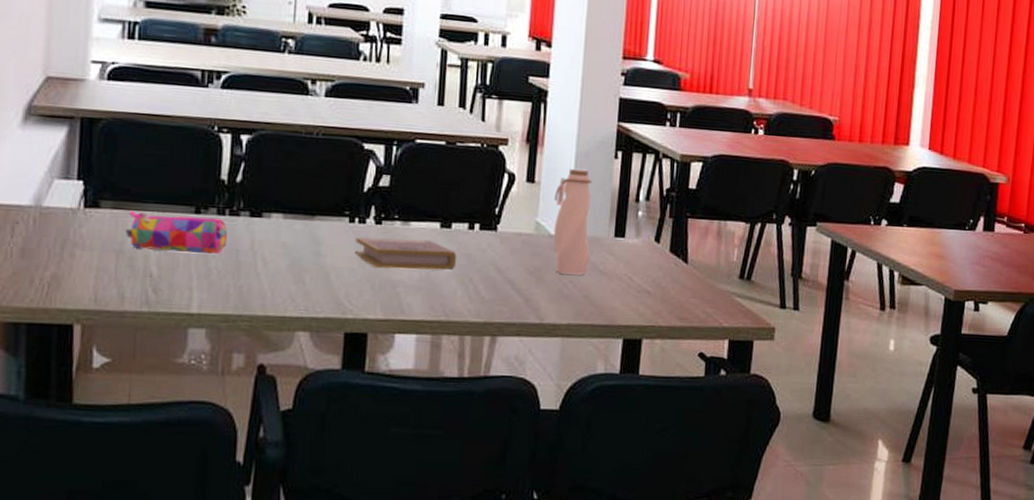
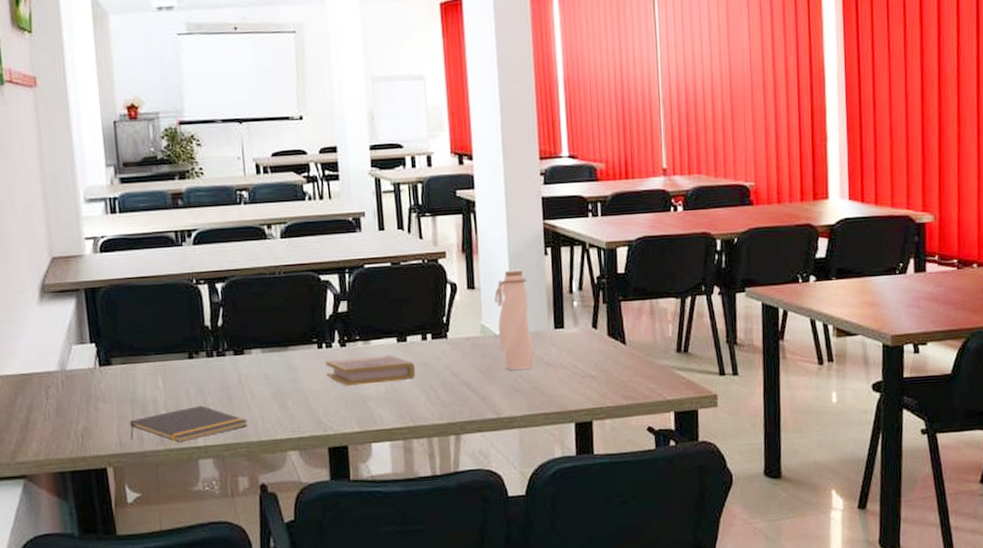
notepad: none [109,267,254,307] -> present [130,406,248,443]
pencil case: present [125,210,228,254] -> none [134,360,219,396]

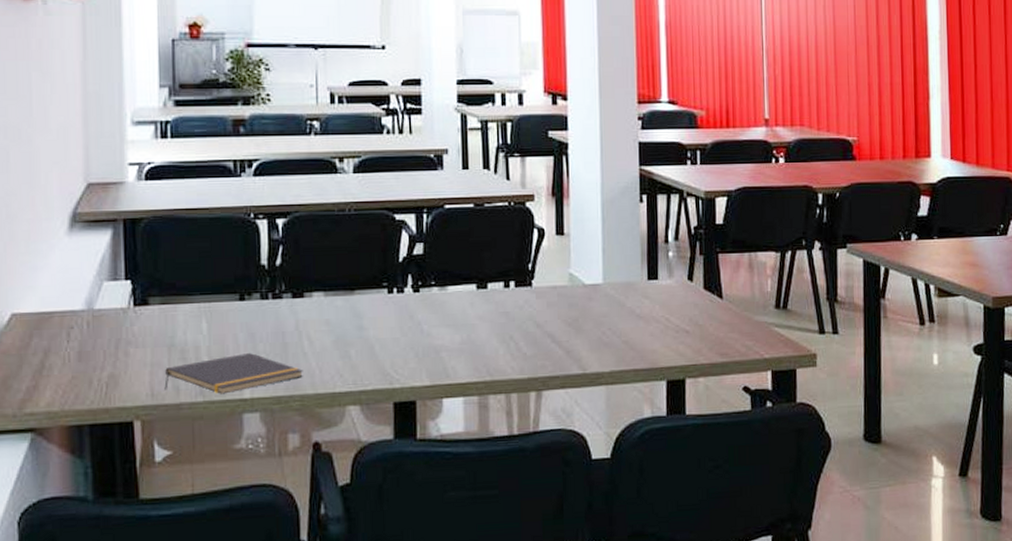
book: present [325,355,416,386] -> none [395,302,496,335]
water bottle: present [494,269,534,370] -> none [585,216,625,322]

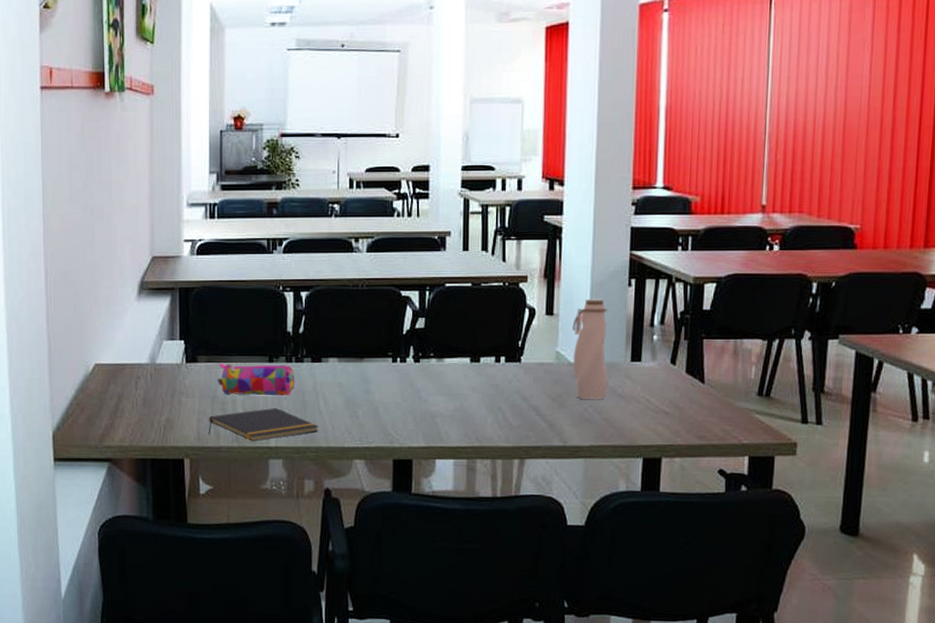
pencil case: none [174,302,273,341] -> present [217,363,295,396]
water bottle: none [585,216,625,322] -> present [572,298,608,399]

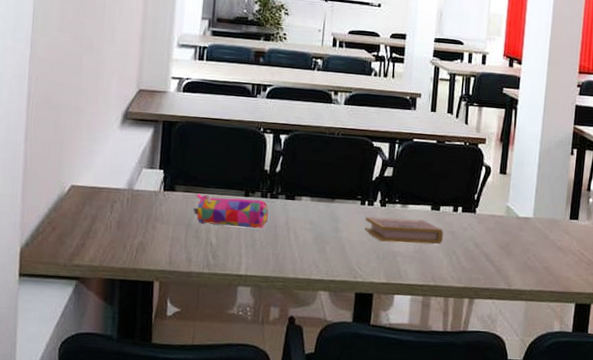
notepad: present [208,408,318,442] -> none [180,238,288,269]
book: none [398,374,486,402] -> present [364,216,444,245]
water bottle: present [572,298,608,399] -> none [520,162,553,250]

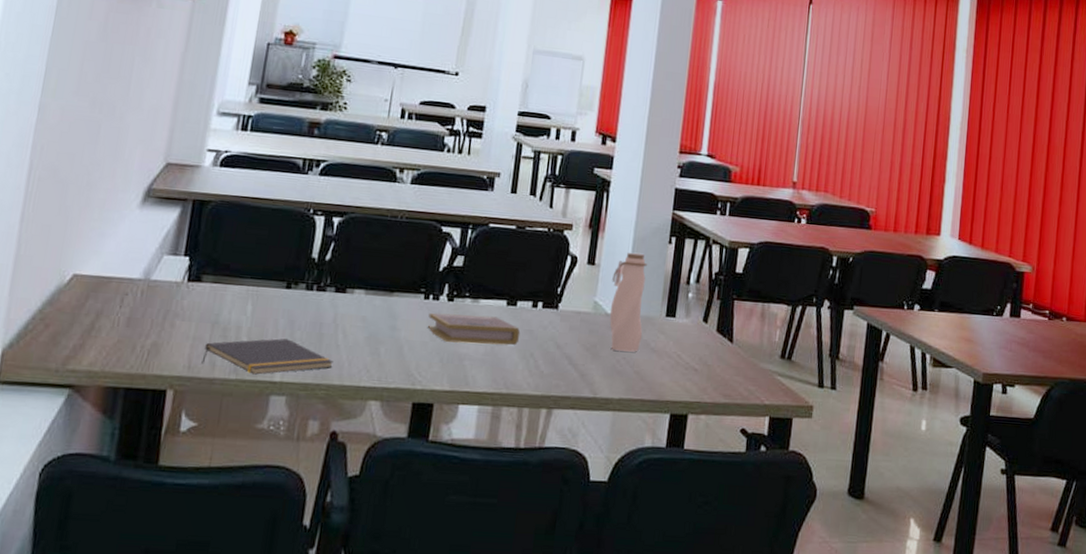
notepad: none [180,238,288,269] -> present [201,338,333,375]
pencil case: present [193,193,269,228] -> none [222,285,314,326]
water bottle: none [520,162,553,250] -> present [609,252,648,352]

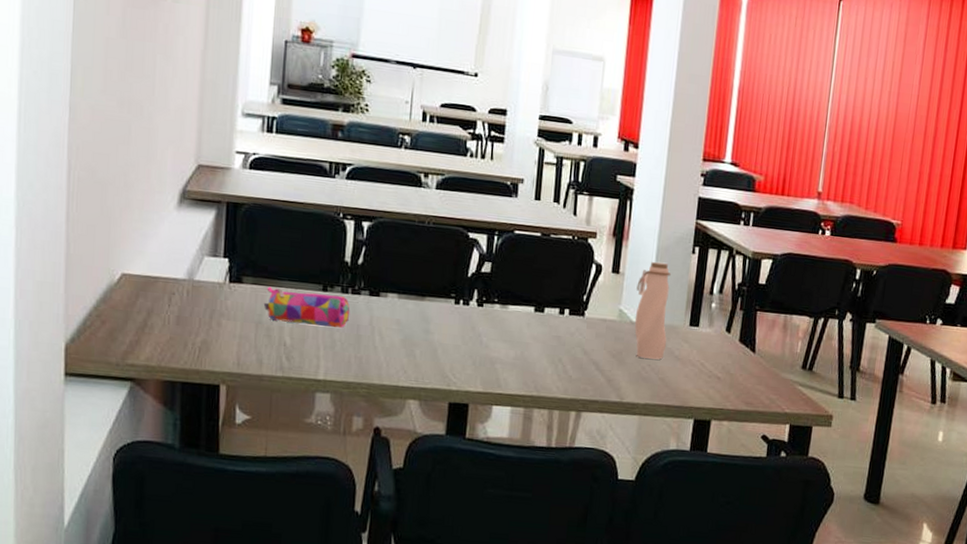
notepad: present [201,338,333,375] -> none [249,339,372,373]
pencil case: none [222,285,314,326] -> present [263,286,350,328]
book: present [427,312,521,346] -> none [459,317,549,351]

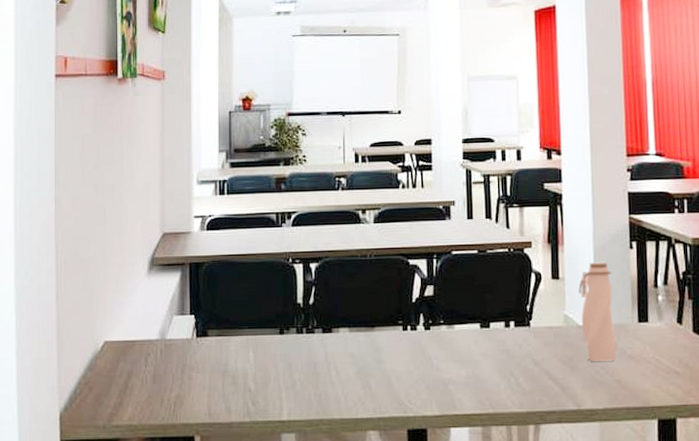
pencil case: present [263,286,350,328] -> none [227,336,307,369]

